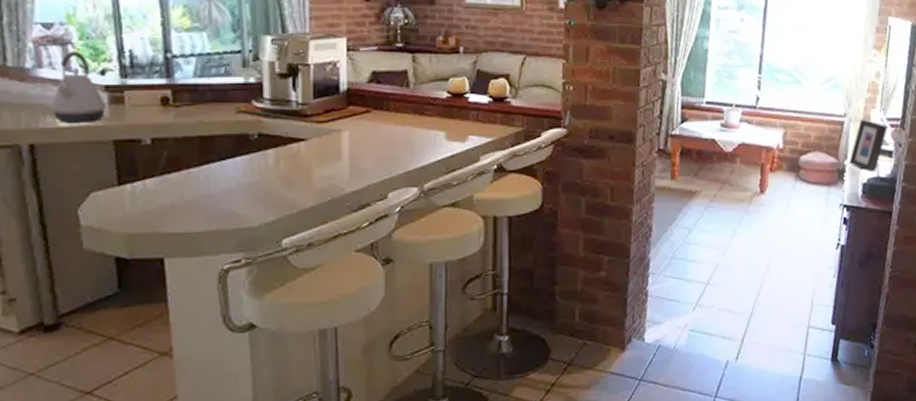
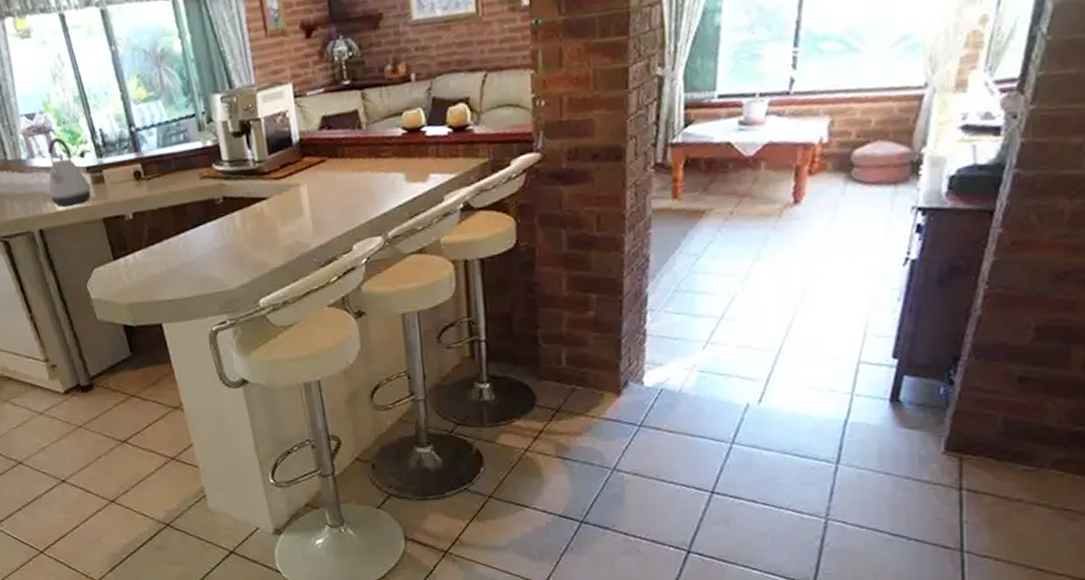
picture frame: present [849,119,888,172] -> none [929,87,996,160]

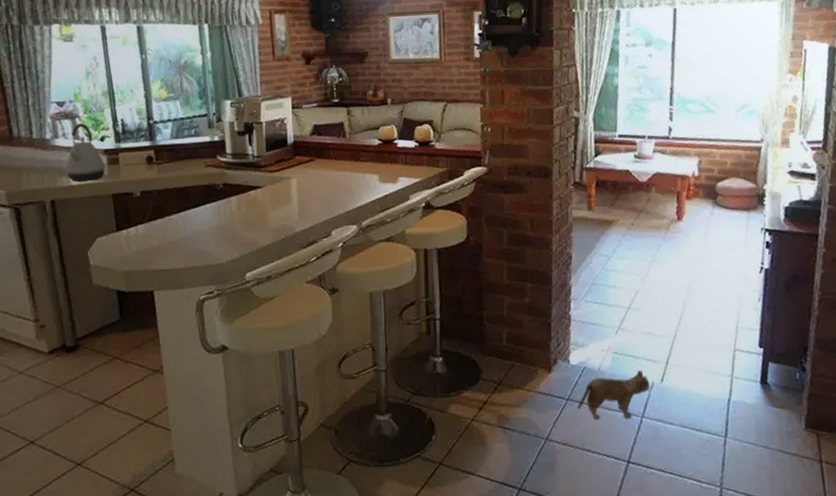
cat: none [652,390,745,447] -> present [577,370,651,420]

